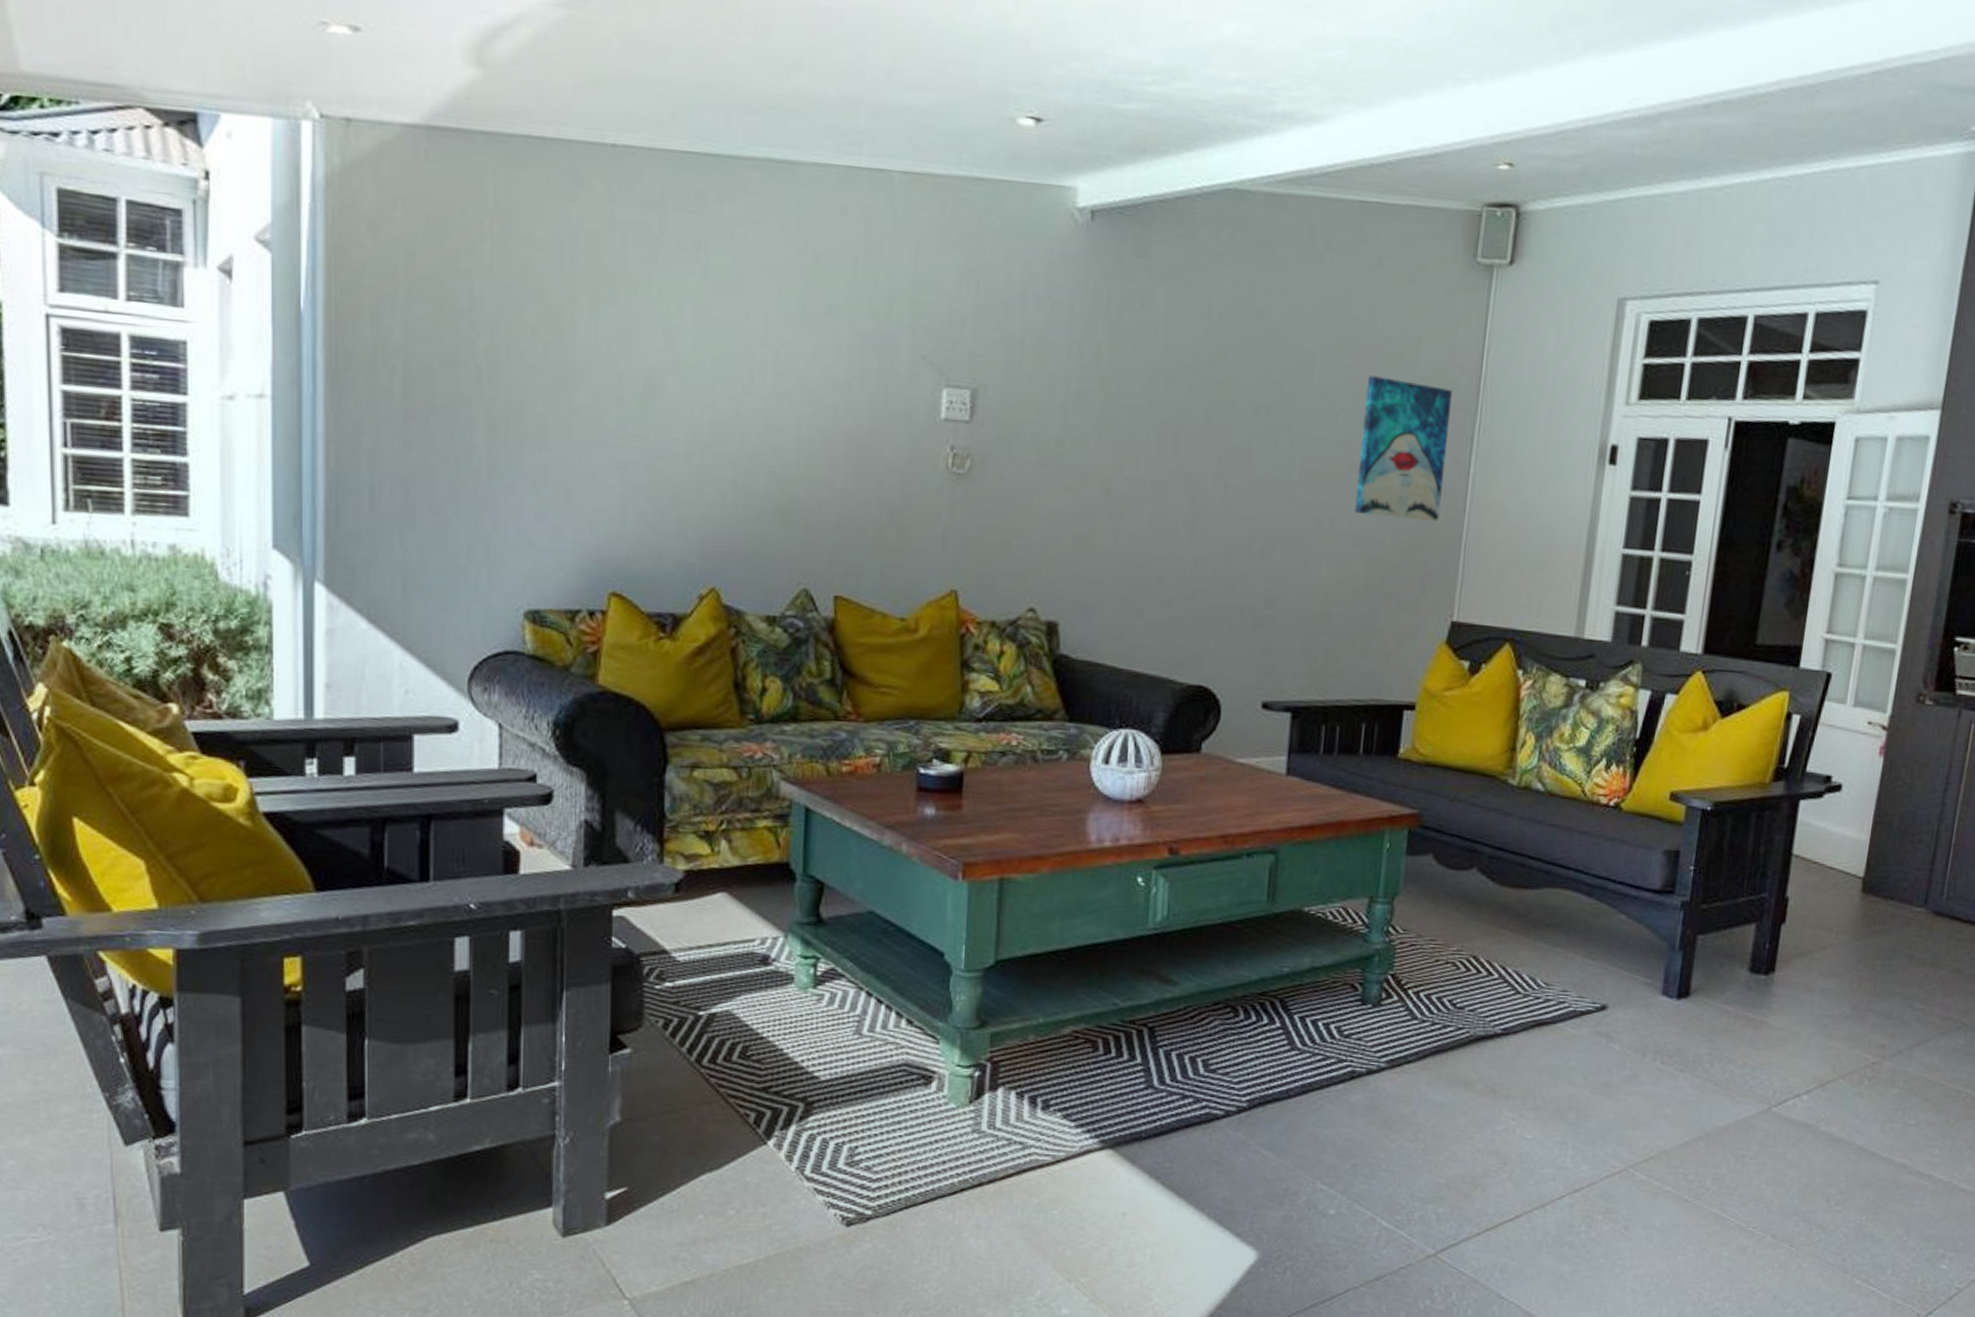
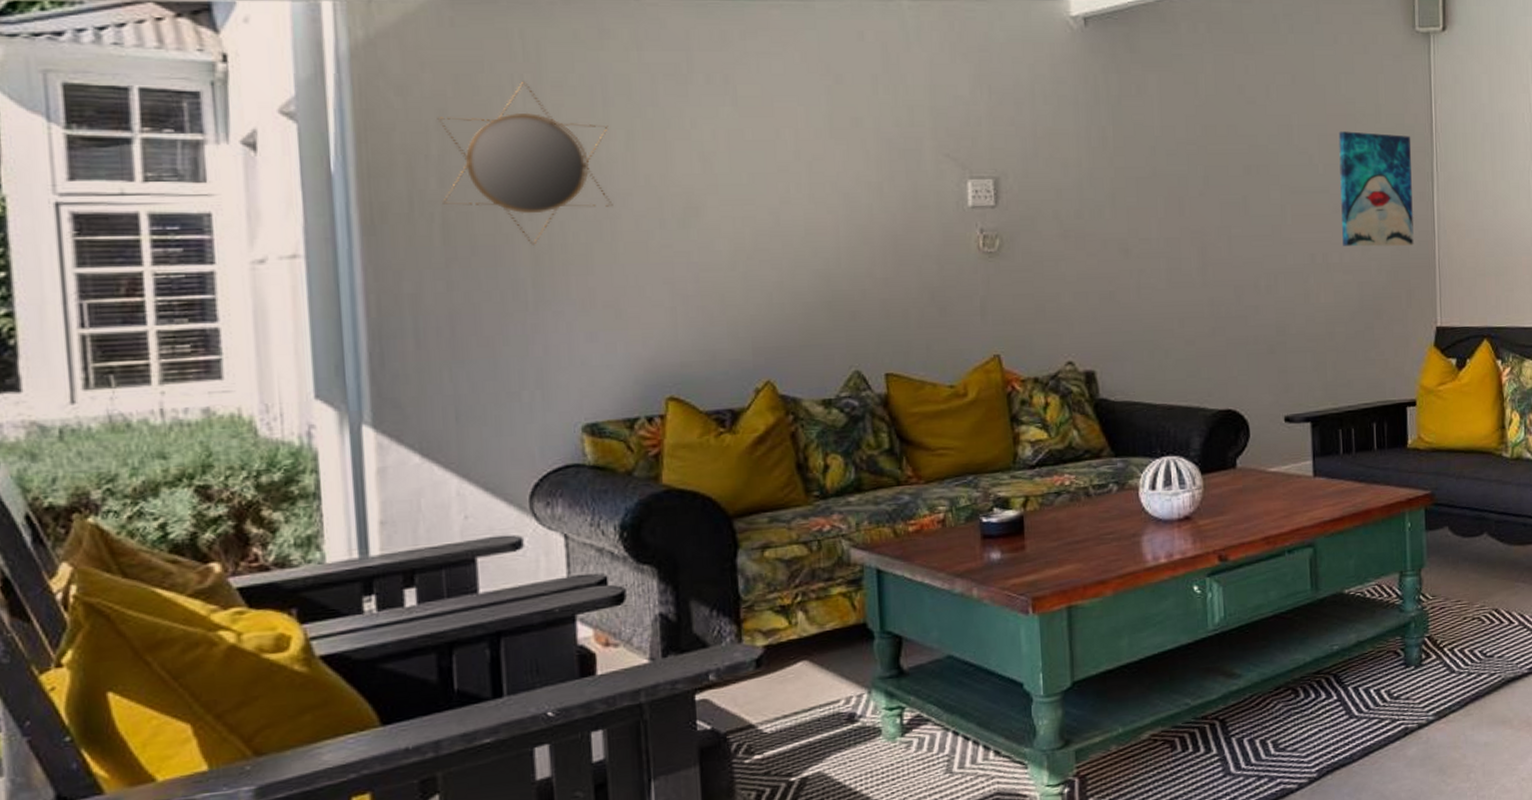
home mirror: none [405,228,574,411] -> present [437,81,613,245]

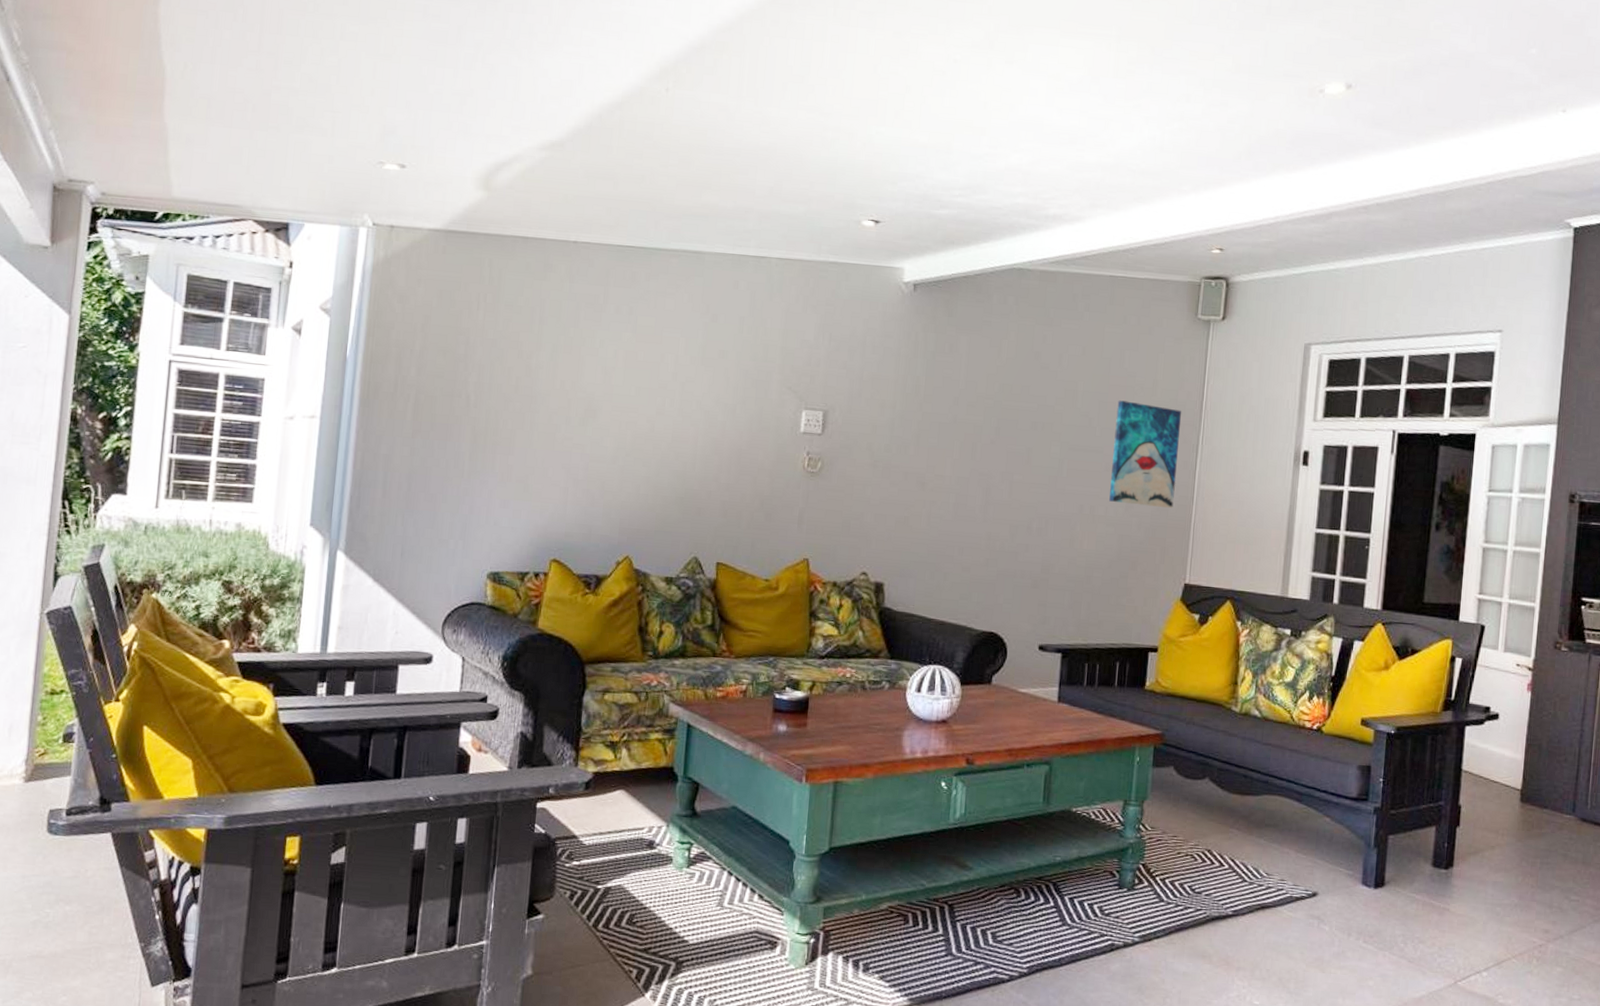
home mirror: present [437,81,613,245] -> none [417,299,541,427]

